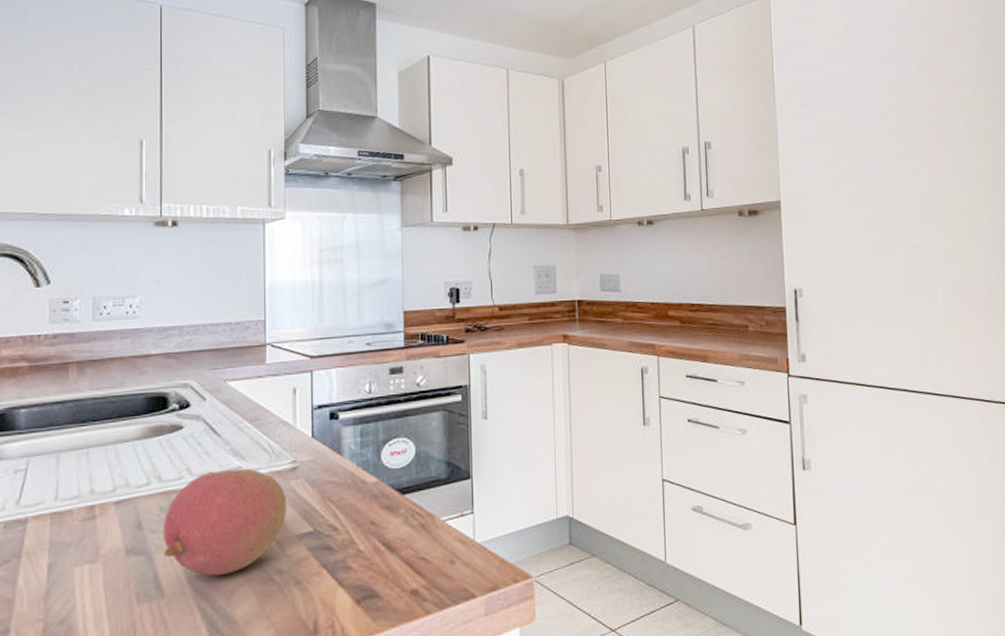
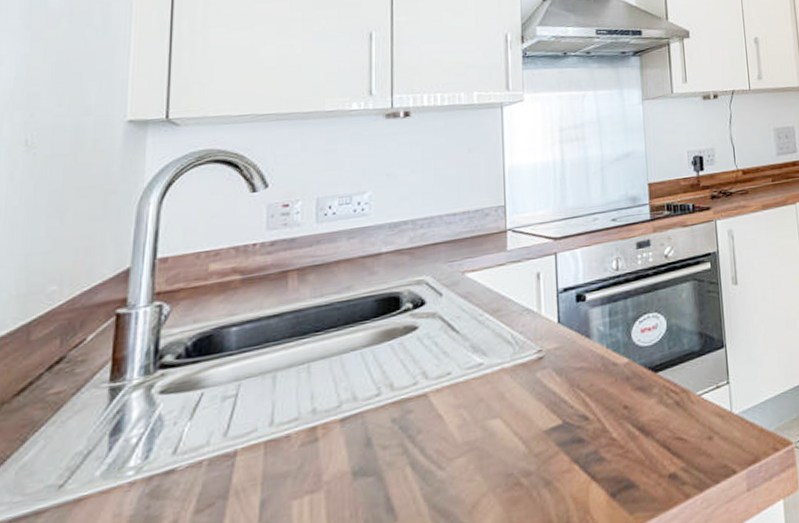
fruit: present [163,468,287,576] -> none [395,364,534,489]

